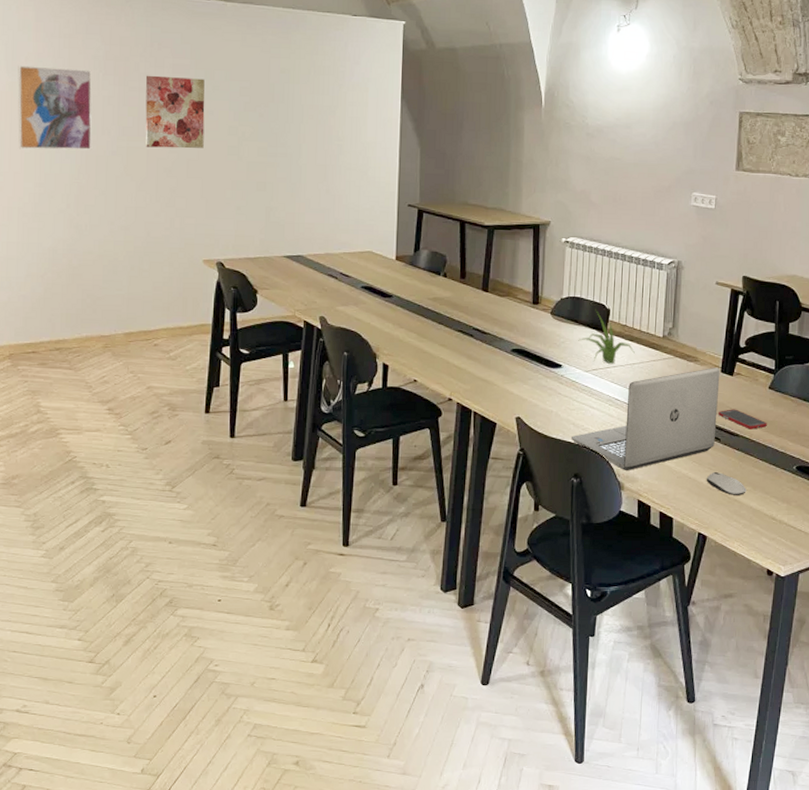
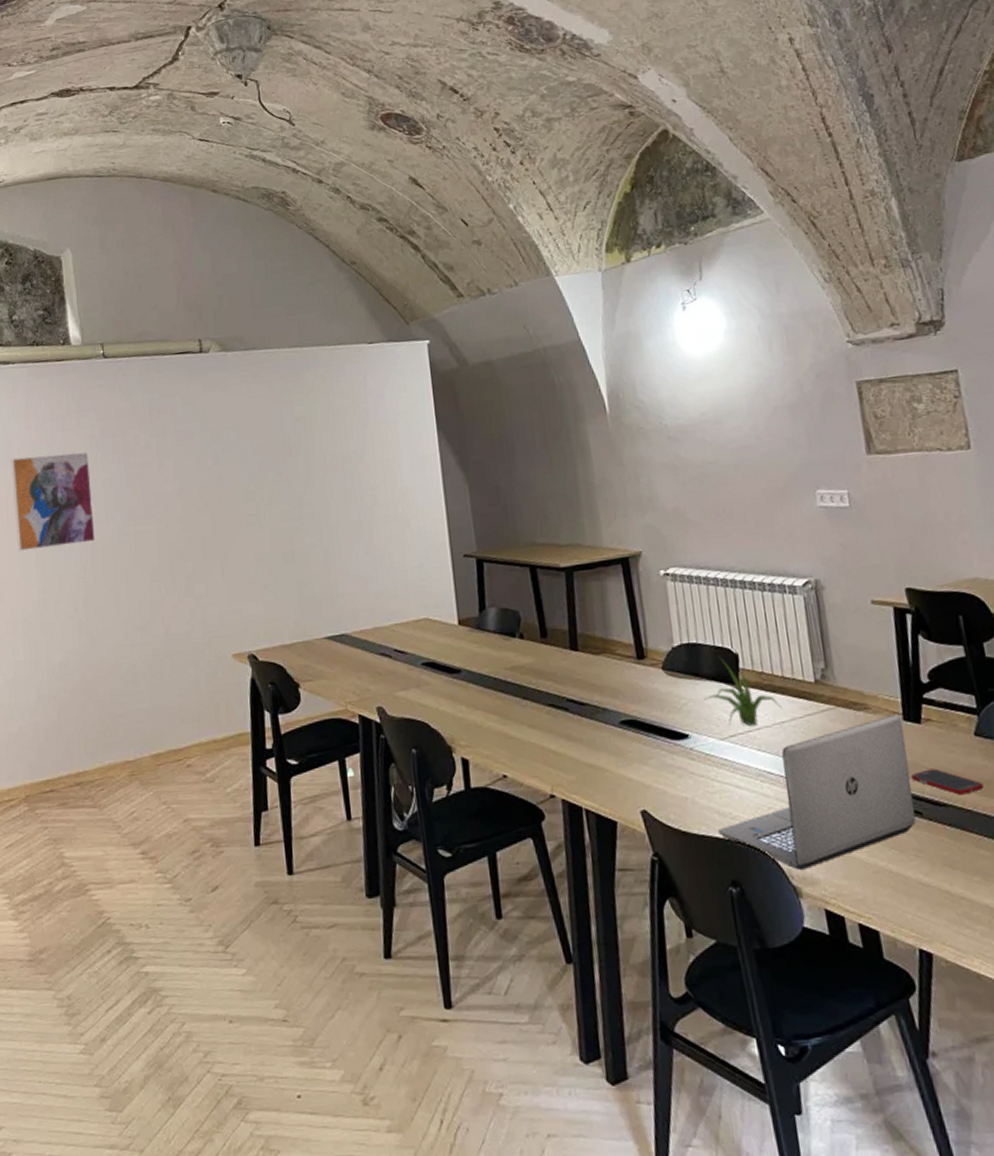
wall art: present [145,75,205,149] -> none [147,442,219,530]
computer mouse: present [706,471,747,495] -> none [913,859,975,891]

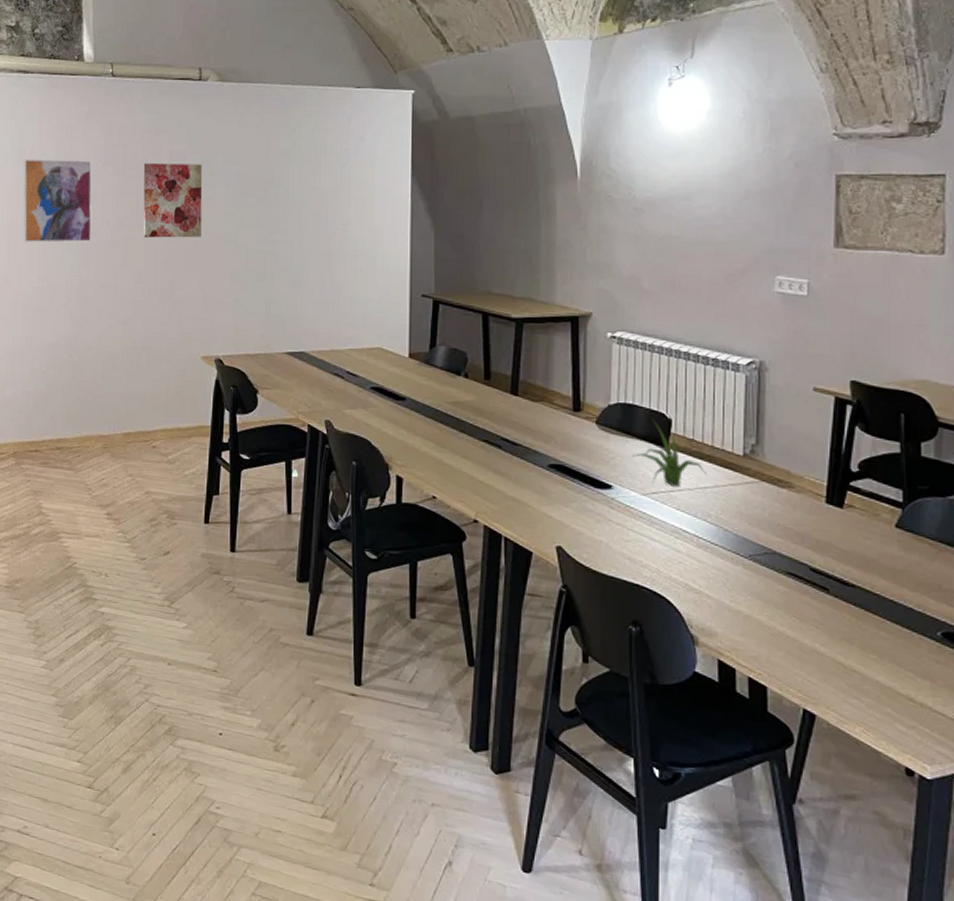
wall art: none [147,442,219,530] -> present [143,163,203,238]
laptop: present [717,713,916,870] -> none [626,496,825,622]
cell phone: present [911,768,984,795] -> none [825,551,895,580]

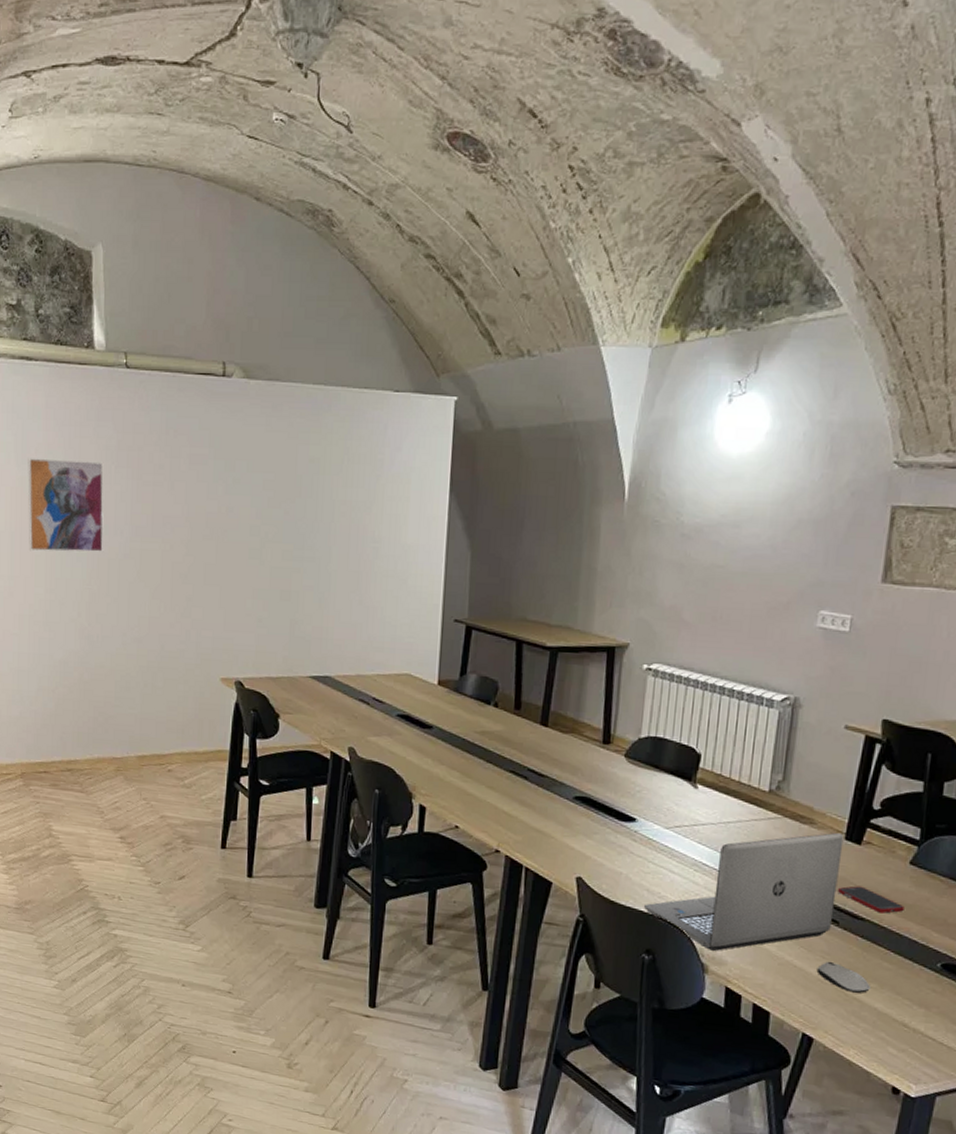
wall art: present [143,163,203,238] -> none [159,467,225,551]
laptop: none [626,496,825,622] -> present [643,832,844,951]
plant: present [632,419,706,487] -> none [658,753,731,821]
computer mouse: none [811,631,870,665] -> present [816,961,871,993]
cell phone: none [825,551,895,580] -> present [838,886,905,914]

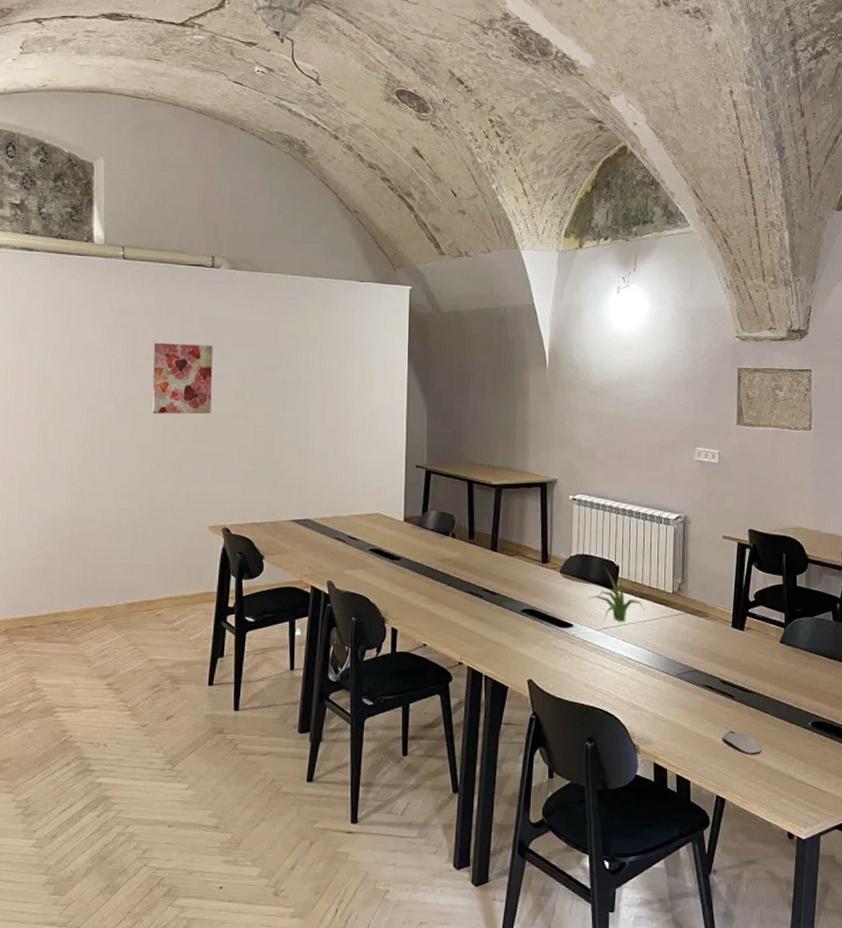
wall art: present [27,458,104,553] -> none [22,335,100,419]
wall art: none [159,467,225,551] -> present [152,342,213,415]
laptop: present [643,832,844,951] -> none [583,622,731,732]
plant: none [658,753,731,821] -> present [588,566,645,622]
cell phone: present [838,886,905,914] -> none [731,665,780,685]

